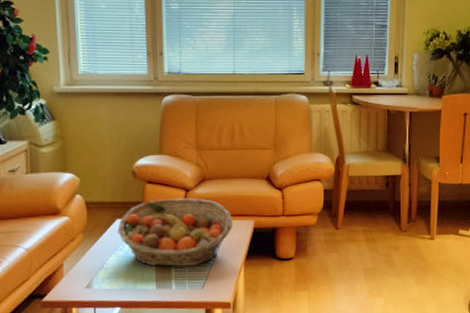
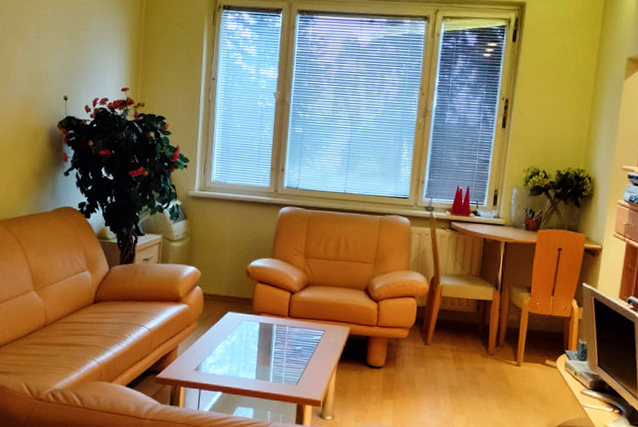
fruit basket: present [117,198,232,267] -> none [227,298,330,363]

